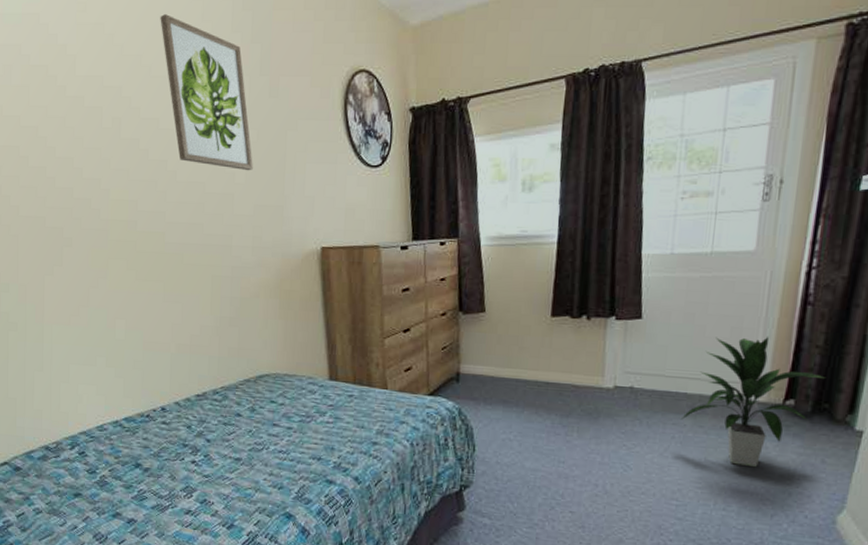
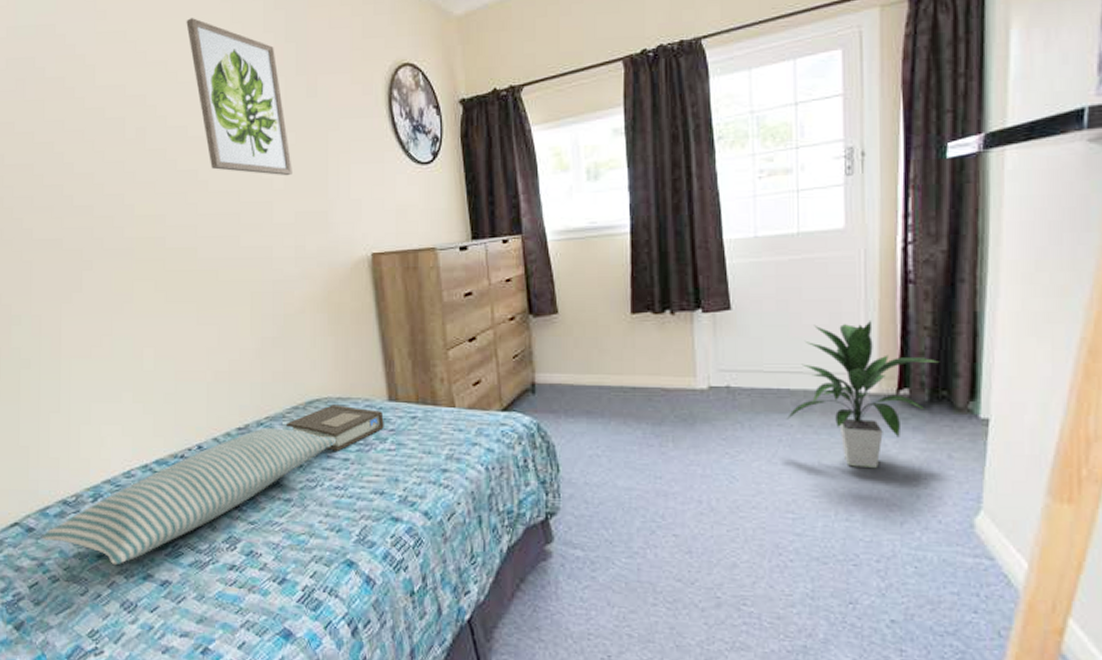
pillow: none [26,396,282,504] -> present [41,428,337,566]
book: none [238,380,325,421] -> present [285,405,384,451]

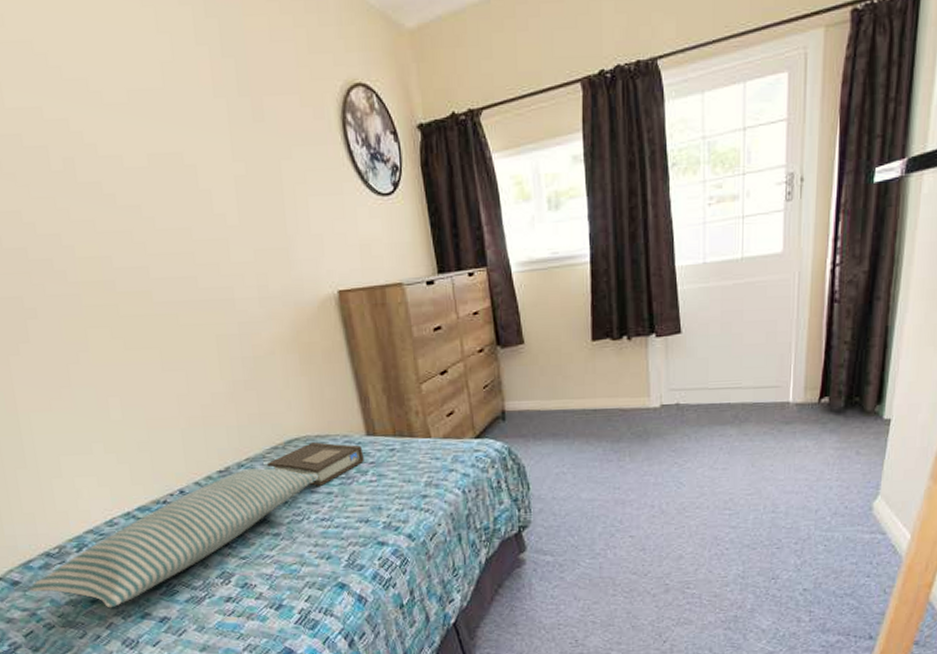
wall art: present [186,18,292,176] -> none [103,26,246,211]
indoor plant: present [785,320,938,469] -> none [726,337,854,468]

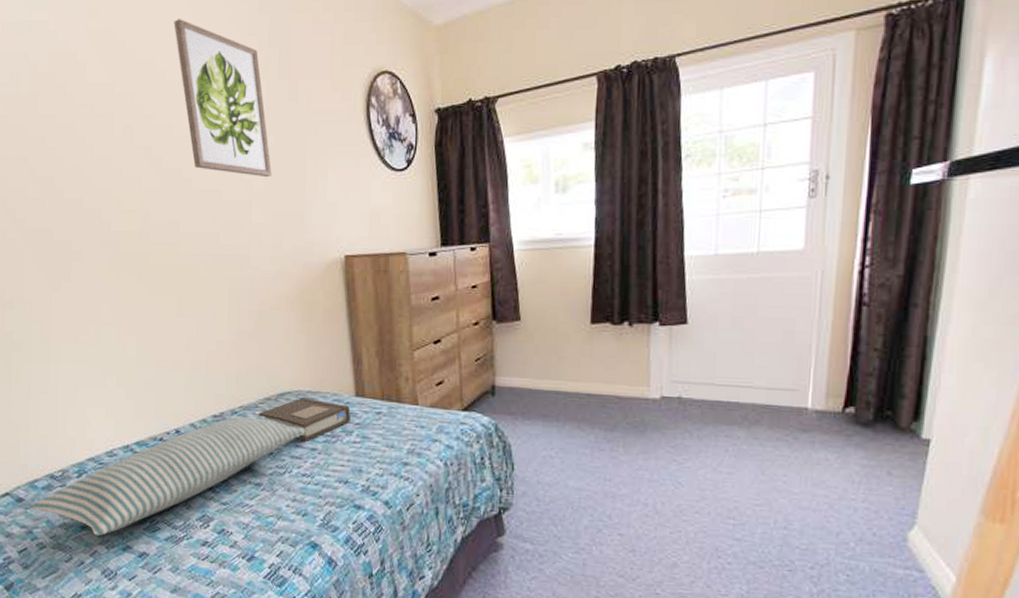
wall art: none [103,26,246,211] -> present [174,19,272,178]

